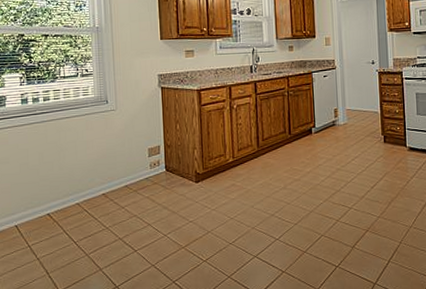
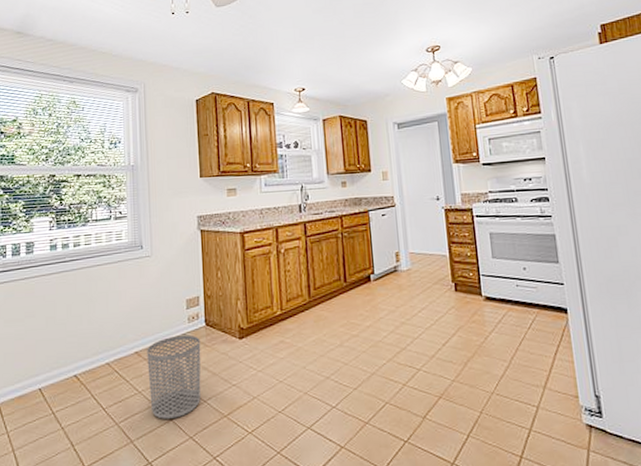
waste bin: none [113,179,162,251] -> present [147,334,201,419]

